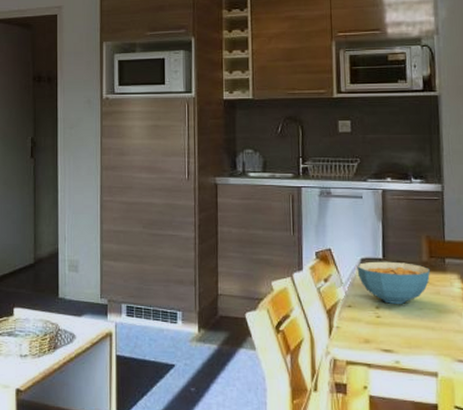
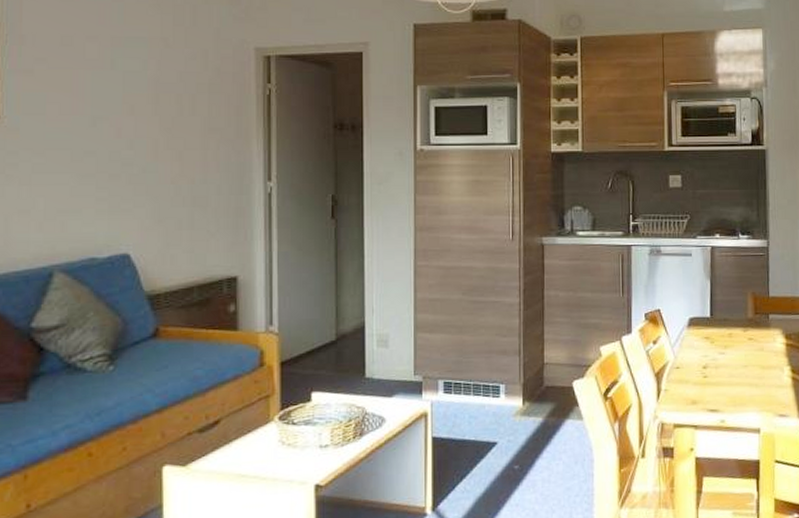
cereal bowl: present [357,261,430,304] -> none [685,319,755,363]

